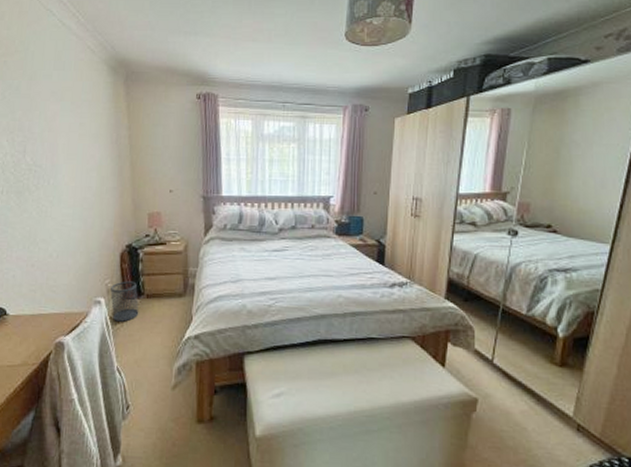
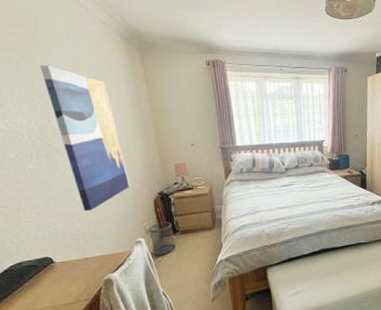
wall art: none [24,95,97,260] -> present [40,65,130,212]

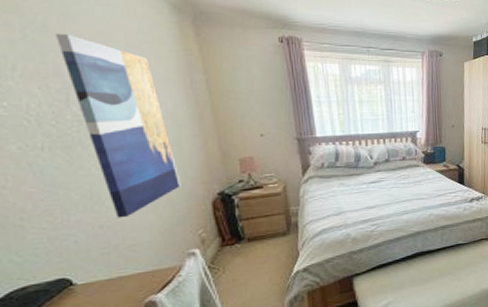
wastebasket: present [149,222,177,256] -> none [205,227,242,270]

